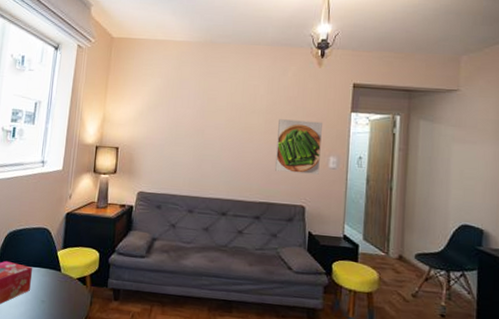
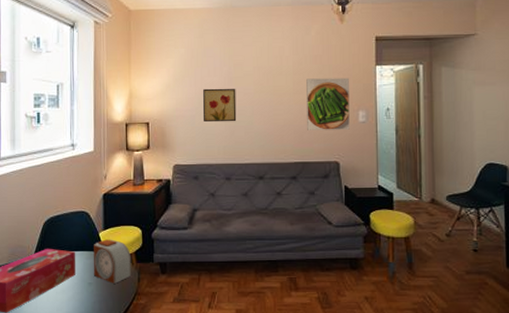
alarm clock: none [48,258,87,305] -> present [94,239,132,284]
wall art: none [172,119,208,155] -> present [203,88,237,123]

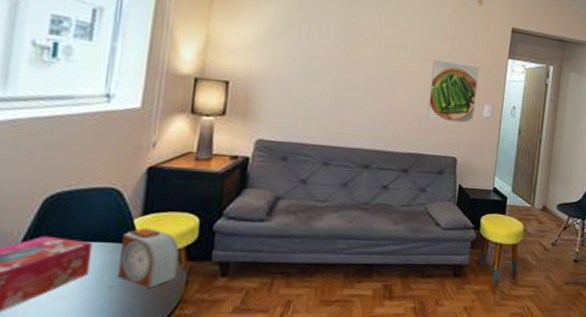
wall art: present [203,88,237,123] -> none [304,50,350,97]

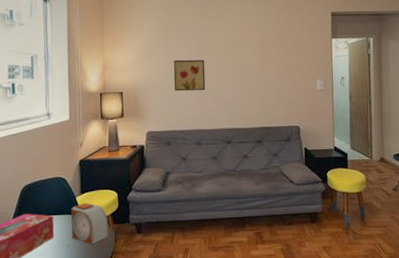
wall art: none [304,50,350,97] -> present [174,59,206,92]
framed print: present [427,60,479,124] -> none [269,49,309,98]

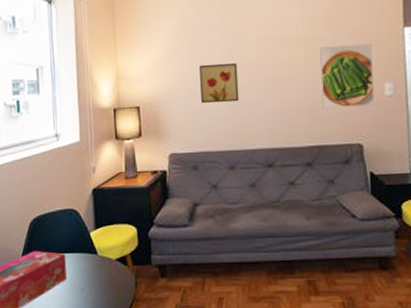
alarm clock: present [71,203,109,244] -> none [85,239,129,289]
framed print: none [269,49,309,98] -> present [320,43,374,108]

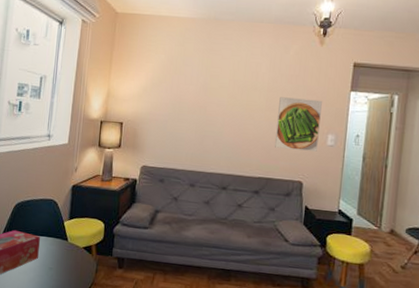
wall art: present [199,63,240,104] -> none [175,95,210,131]

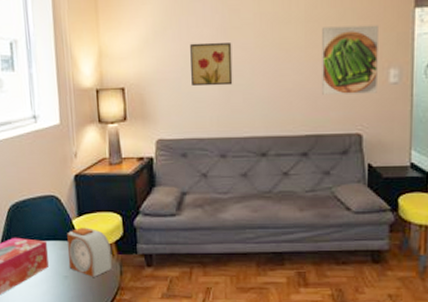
alarm clock: none [55,228,92,272] -> present [67,227,113,277]
wall art: none [175,95,210,131] -> present [190,42,233,87]

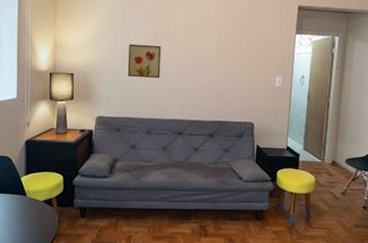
alarm clock: present [67,227,113,277] -> none [15,183,53,225]
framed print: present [322,25,378,95] -> none [227,41,270,94]

